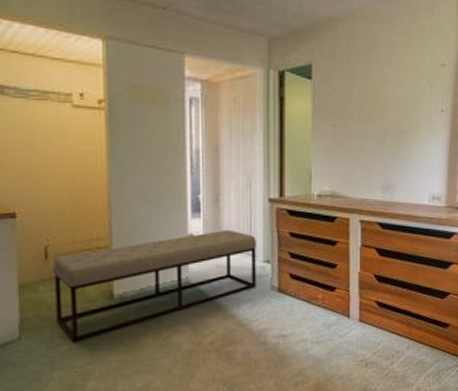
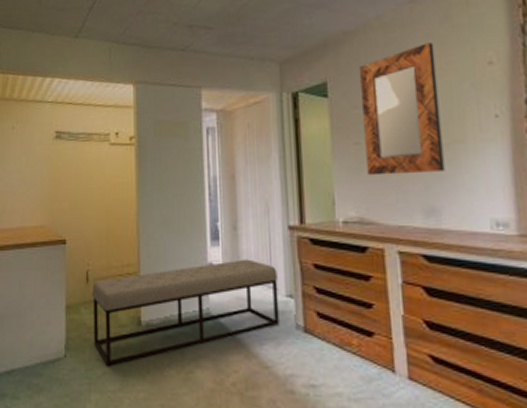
home mirror: none [340,40,403,155] -> present [359,42,445,176]

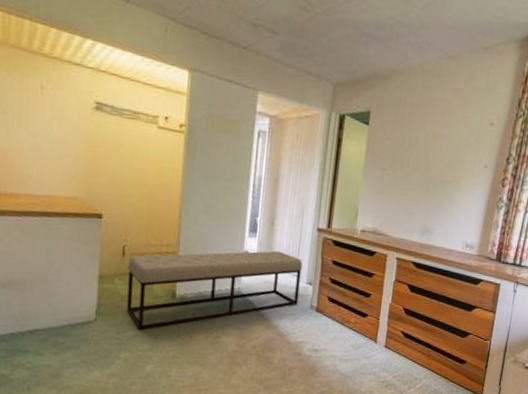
home mirror: present [359,42,445,176] -> none [387,96,458,202]

